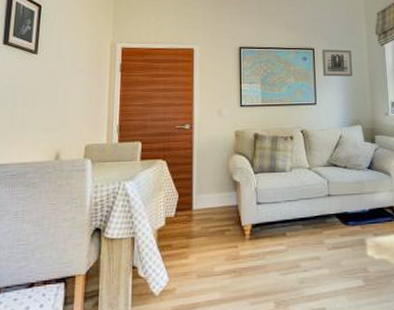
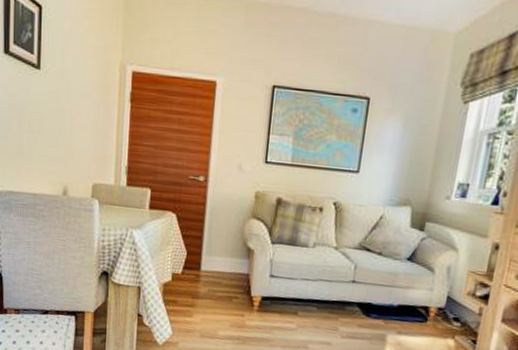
wall art: present [321,49,353,77] -> none [374,99,420,142]

